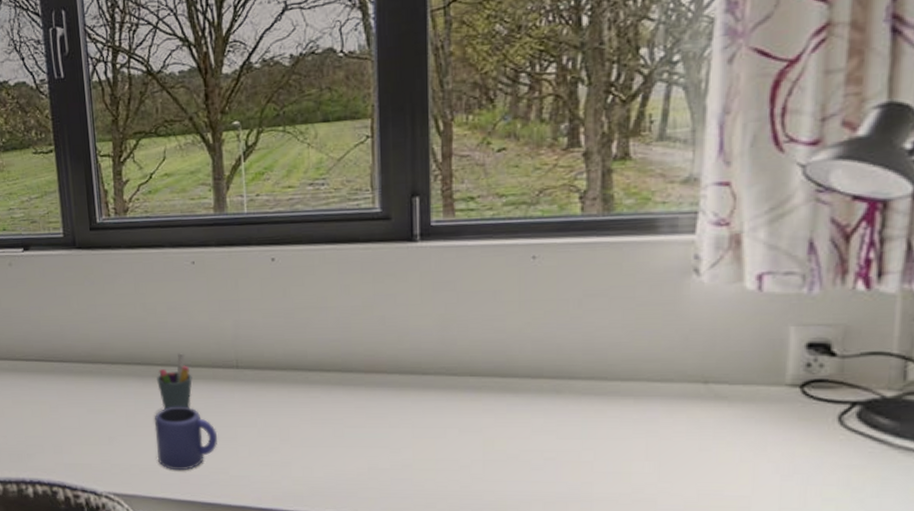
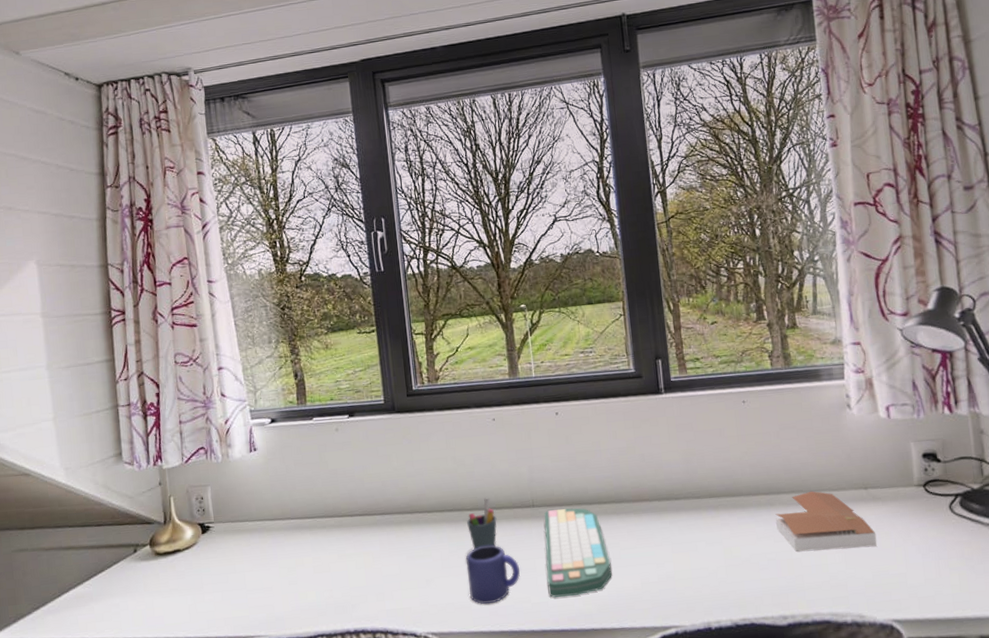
computer keyboard: none [249,374,331,473] -> present [544,508,612,597]
book: none [562,379,711,458] -> present [775,491,877,552]

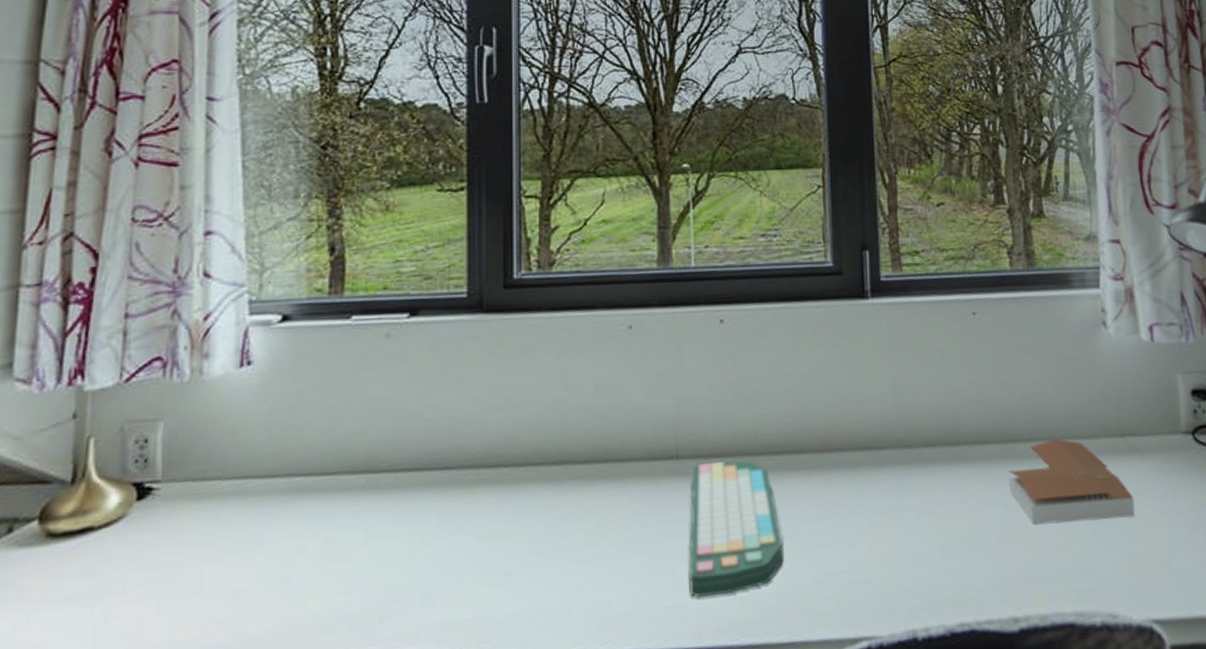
mug: present [465,545,520,604] -> none [569,516,650,611]
pen holder: present [467,498,497,550] -> none [576,444,622,524]

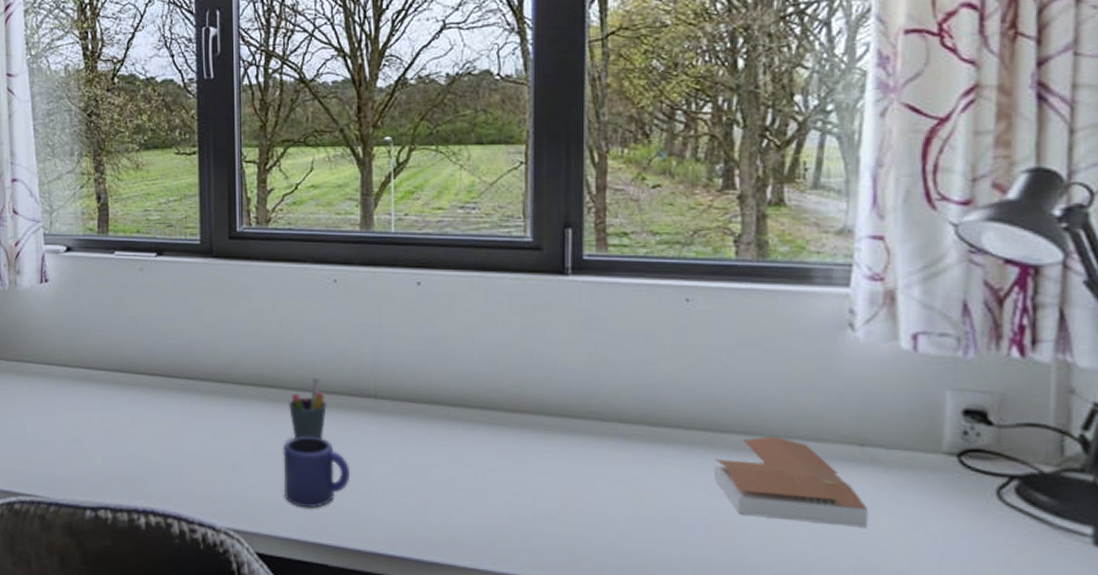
mug: none [569,516,650,611] -> present [283,436,351,508]
pen holder: none [576,444,622,524] -> present [289,377,327,439]
computer keyboard: present [689,460,784,598] -> none [384,406,471,518]

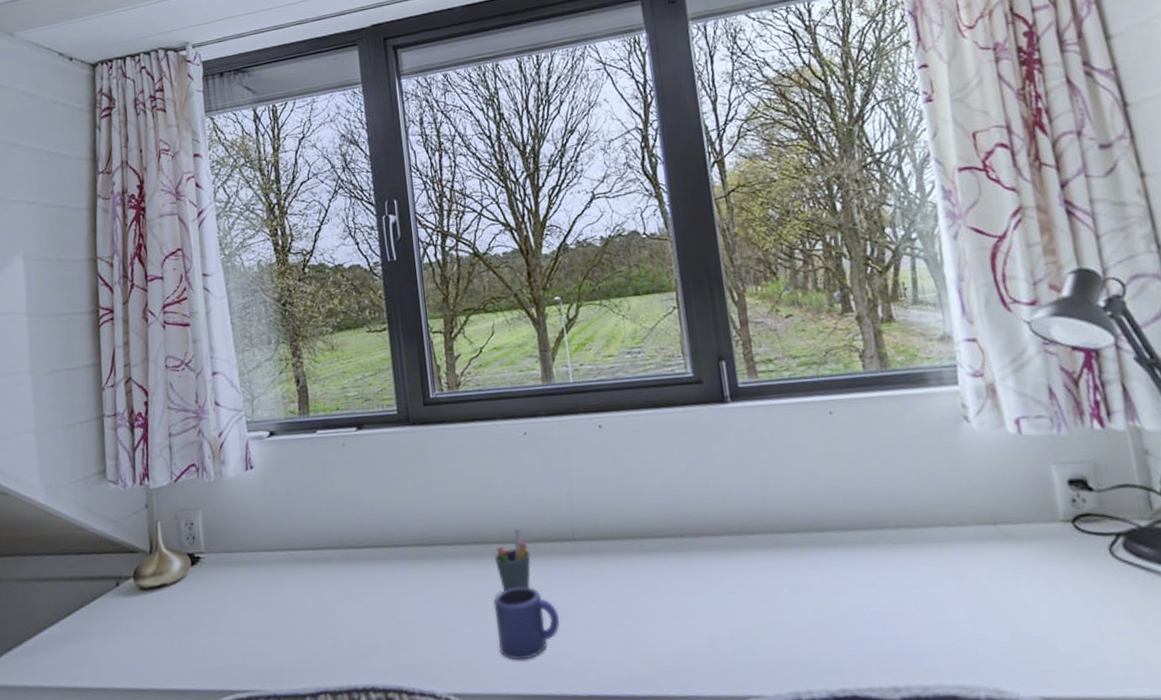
book: present [714,435,867,528] -> none [878,526,1014,605]

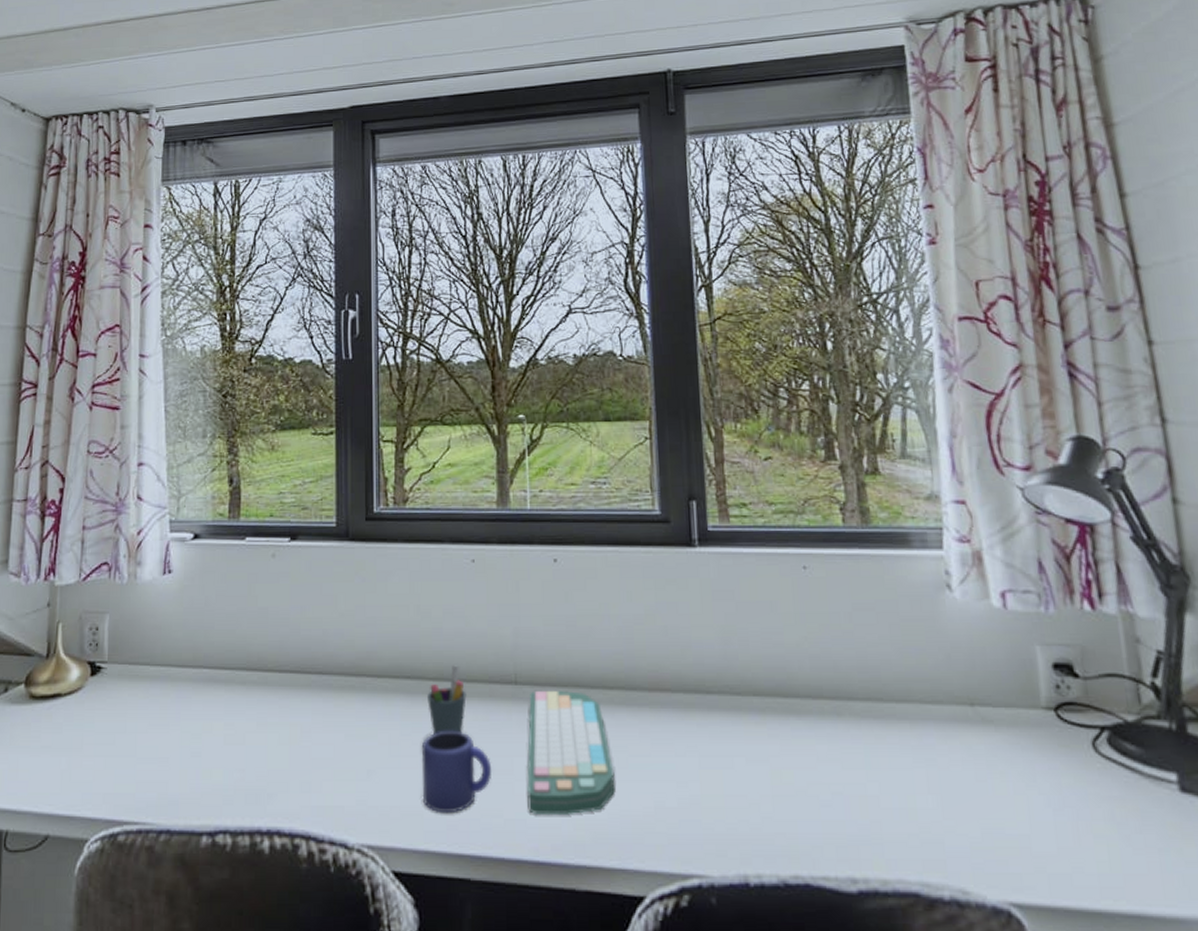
computer keyboard: none [588,542,673,654] -> present [527,691,615,814]

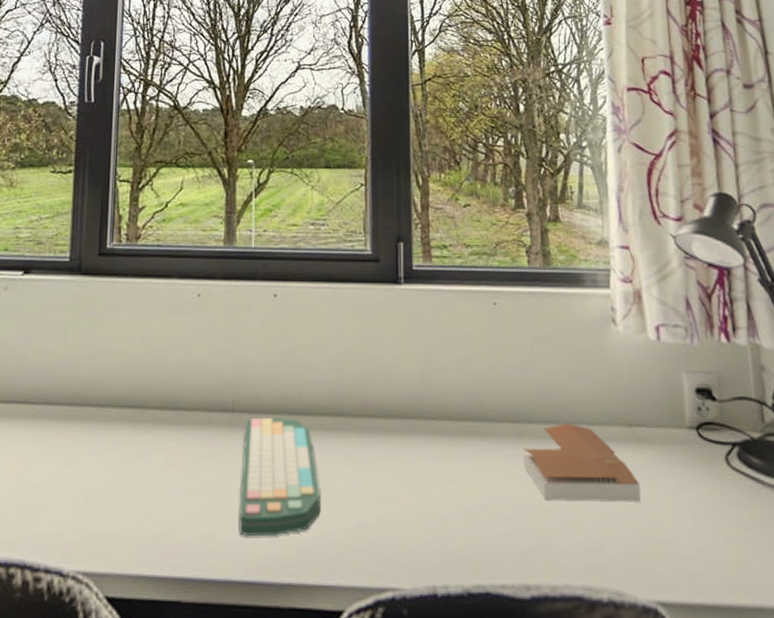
mug: present [421,730,492,814] -> none [139,457,207,538]
pen holder: present [427,665,467,735] -> none [148,394,186,462]
book: none [844,700,987,791] -> present [523,422,641,502]

